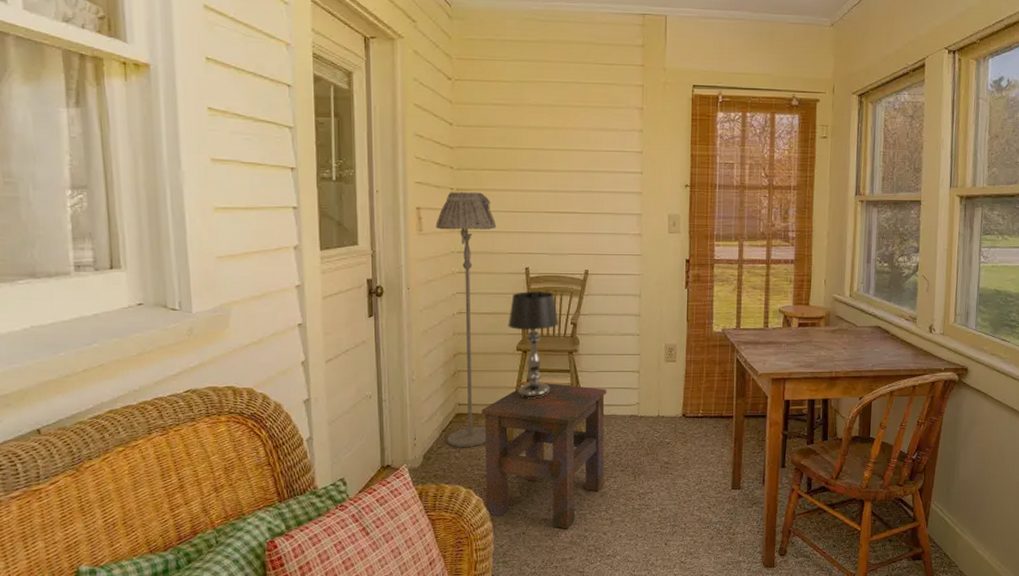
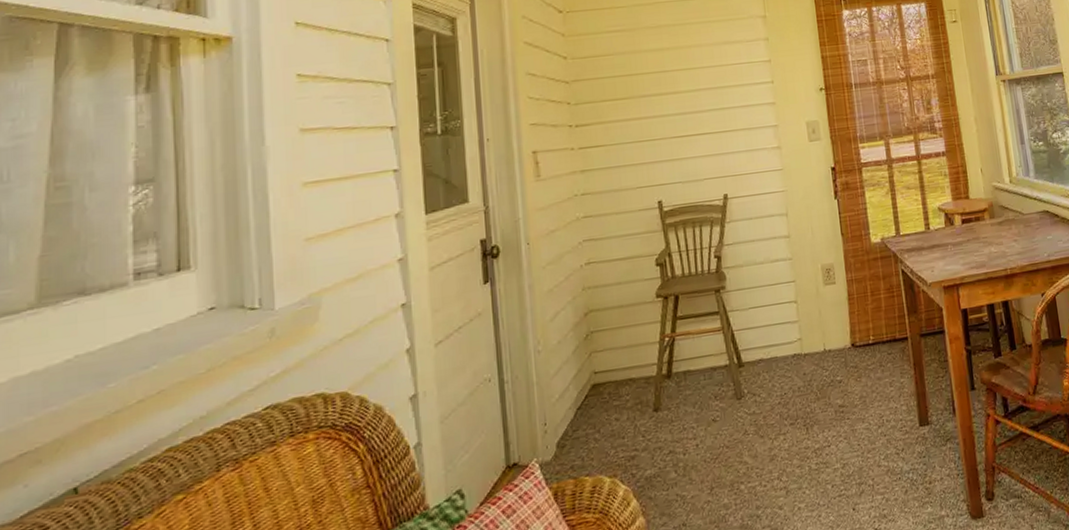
floor lamp: present [435,192,497,448] -> none [555,125,631,427]
side table: present [482,382,607,529] -> none [621,327,773,511]
table lamp: present [508,291,559,399] -> none [643,224,702,354]

